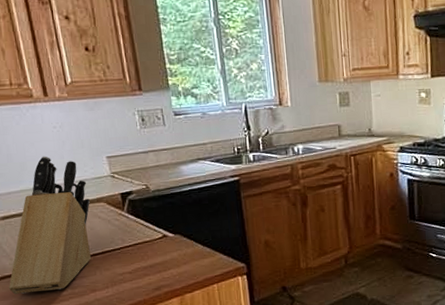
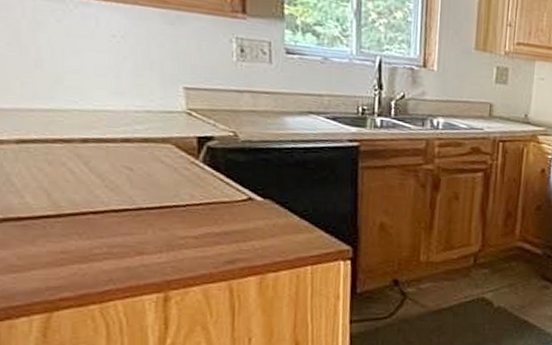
knife block: present [9,156,91,294] -> none [13,70,152,246]

